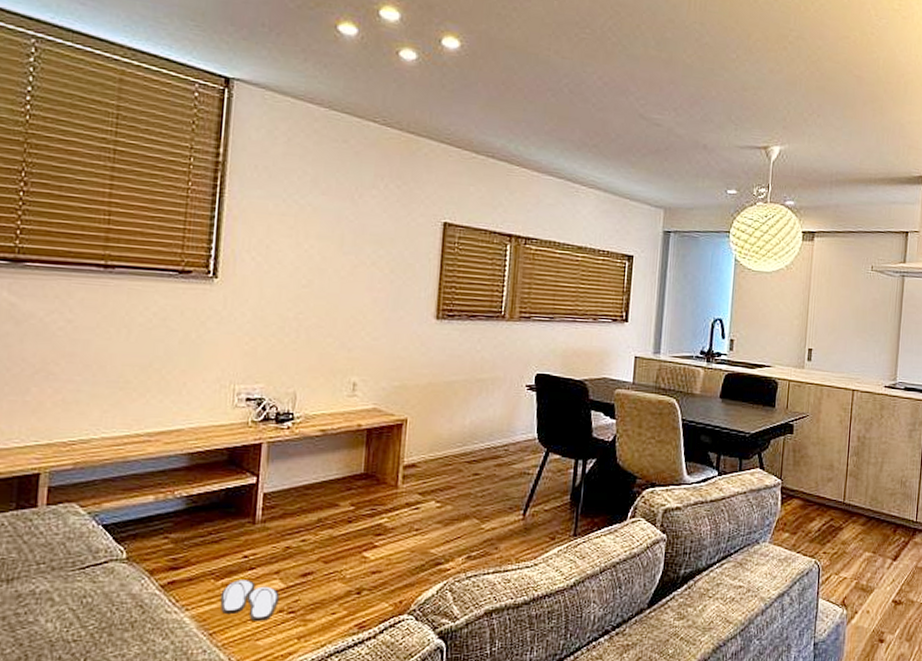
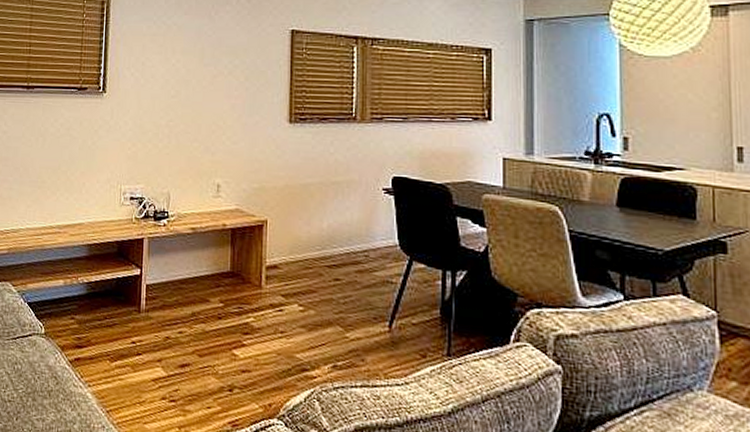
slippers: present [220,580,279,621] -> none [114,363,162,406]

